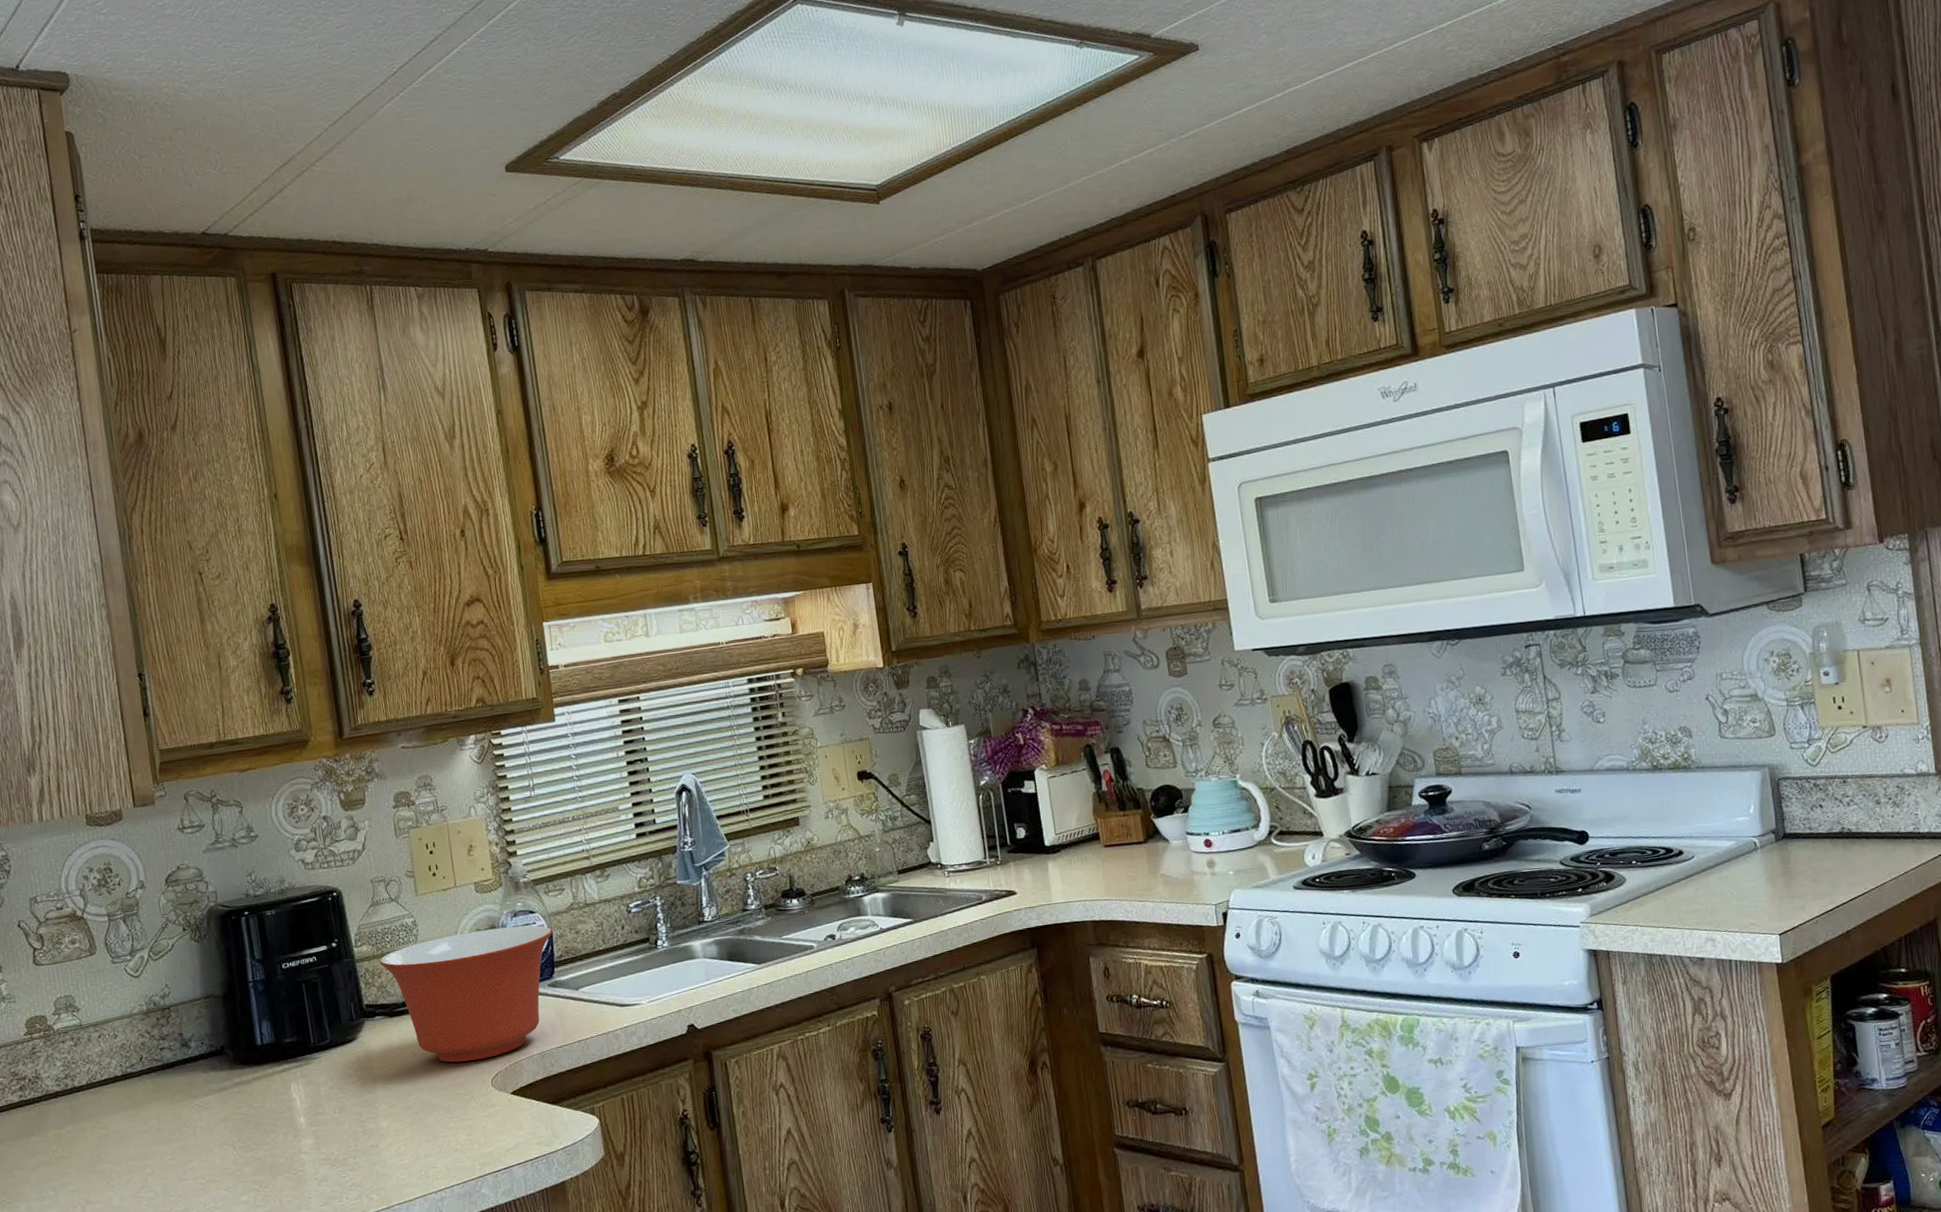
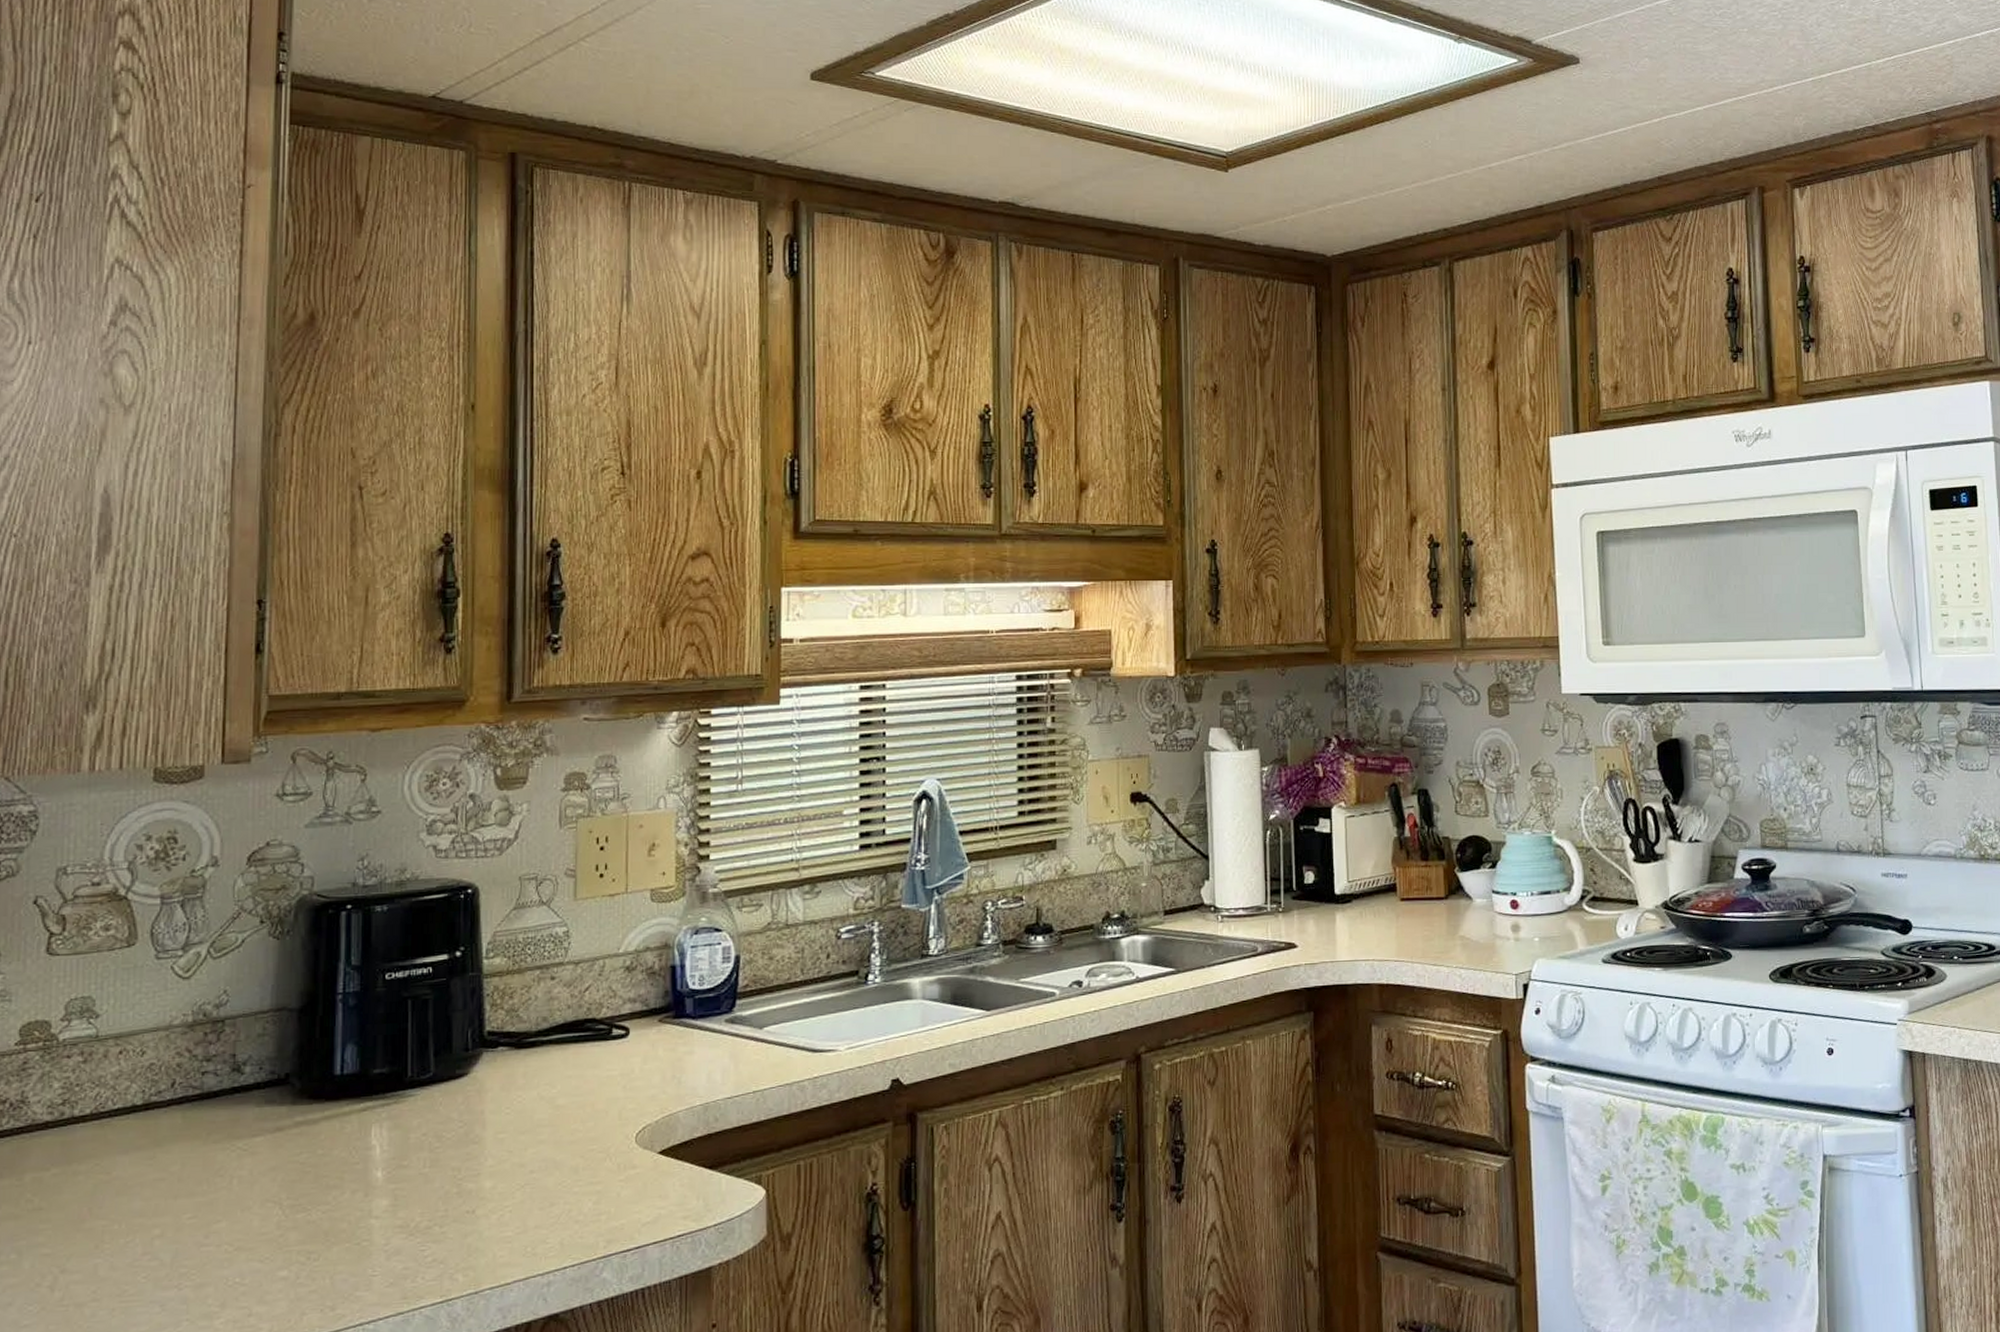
mixing bowl: present [379,925,553,1063] -> none [514,945,741,1111]

